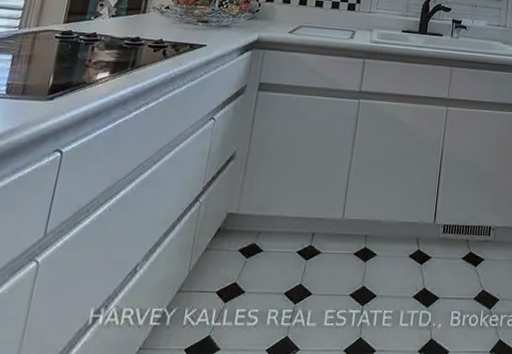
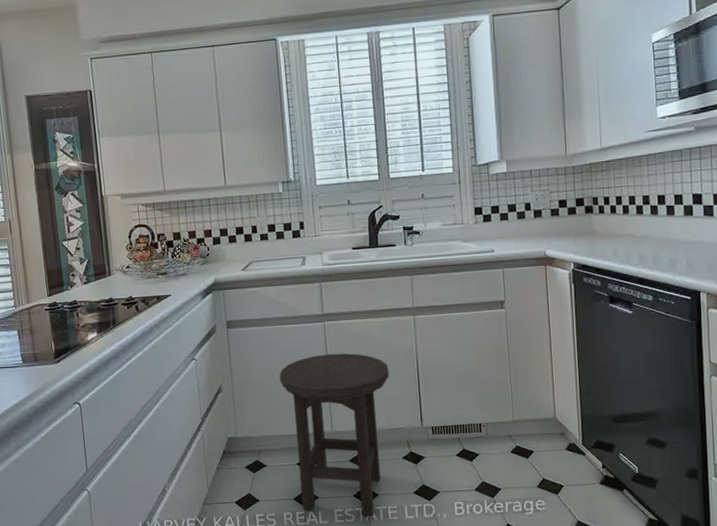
stool: none [291,133,414,321] -> present [279,353,390,516]

